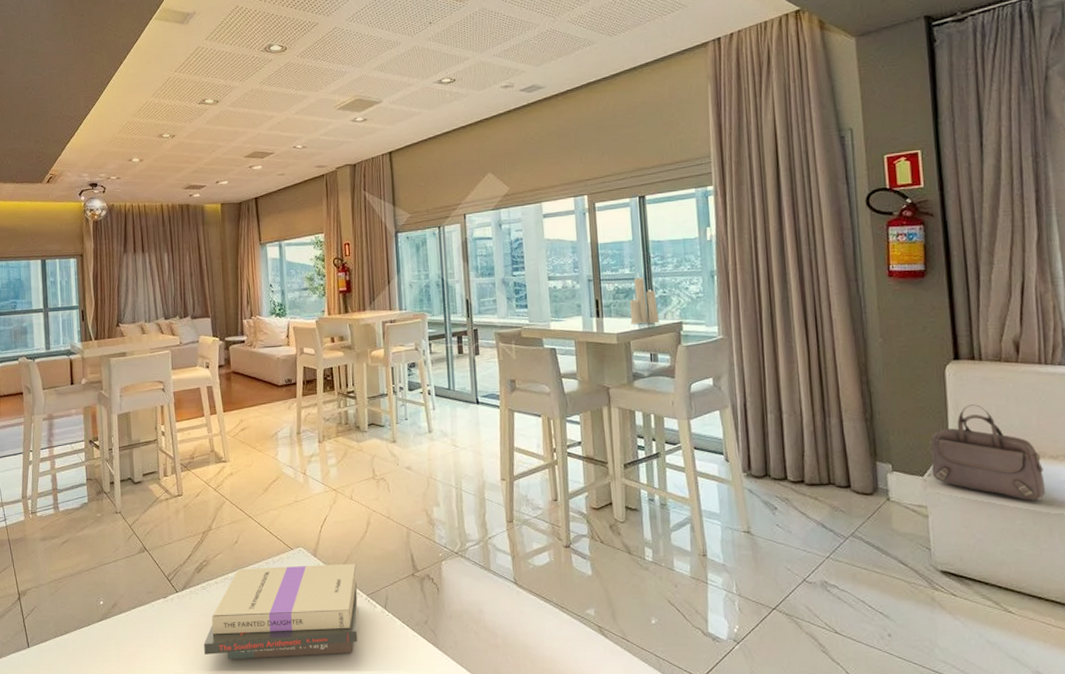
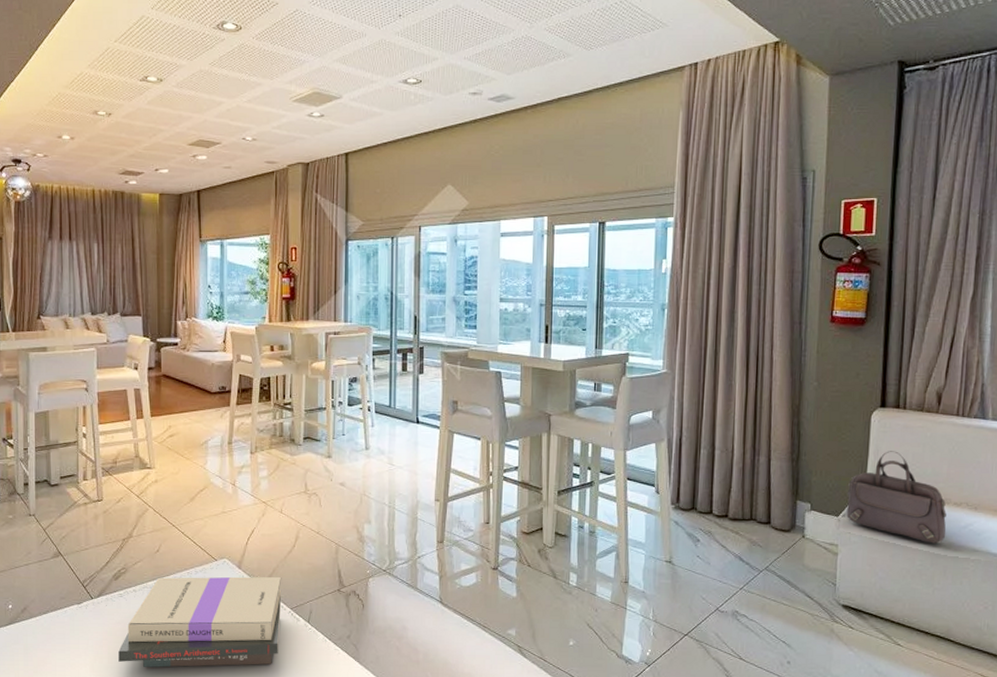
candle: present [629,273,660,325] -> none [578,301,607,353]

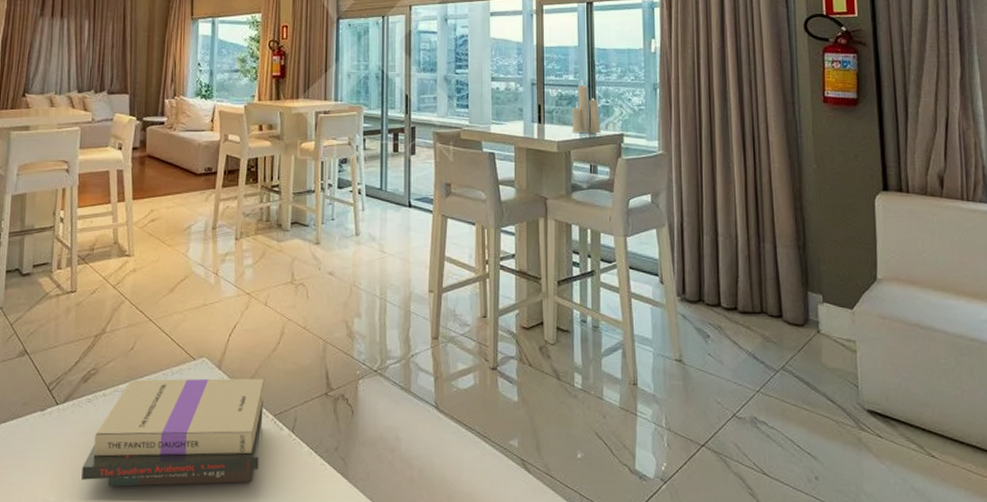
candle: none [578,301,607,353] -> present [571,80,601,134]
handbag: present [847,451,946,544] -> none [859,237,968,340]

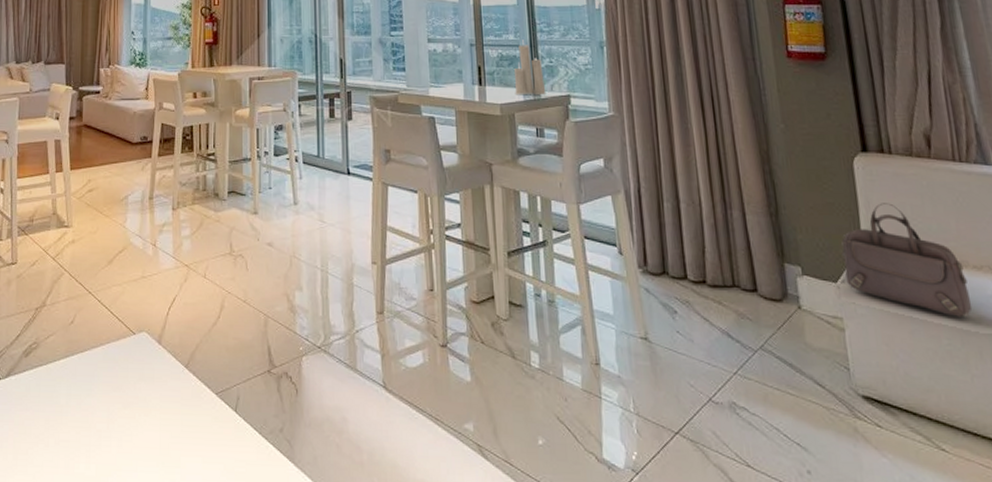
books: present [82,378,265,488] -> none [24,353,206,467]
handbag: none [859,237,968,340] -> present [841,203,973,317]

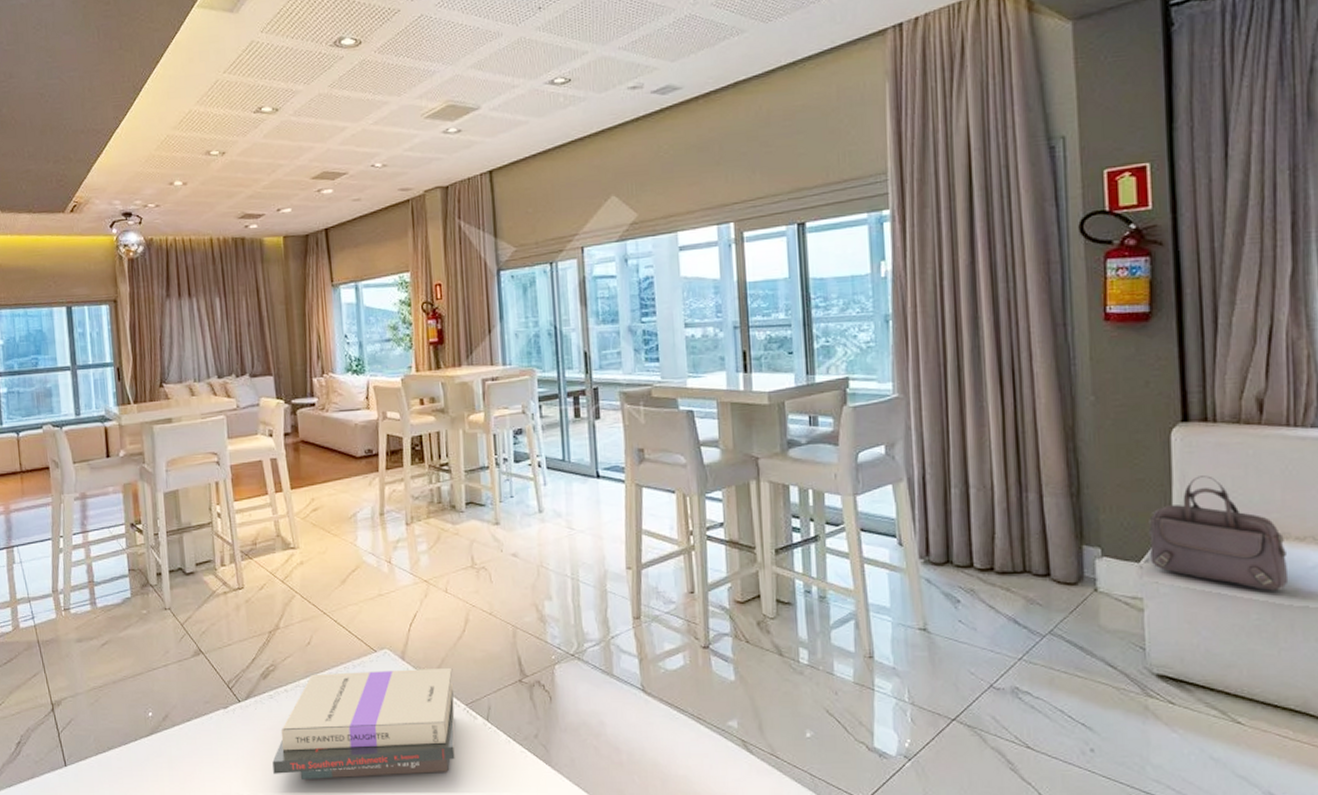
books: none [24,353,206,467] -> present [272,667,455,781]
candle: present [513,39,546,96] -> none [783,318,821,381]

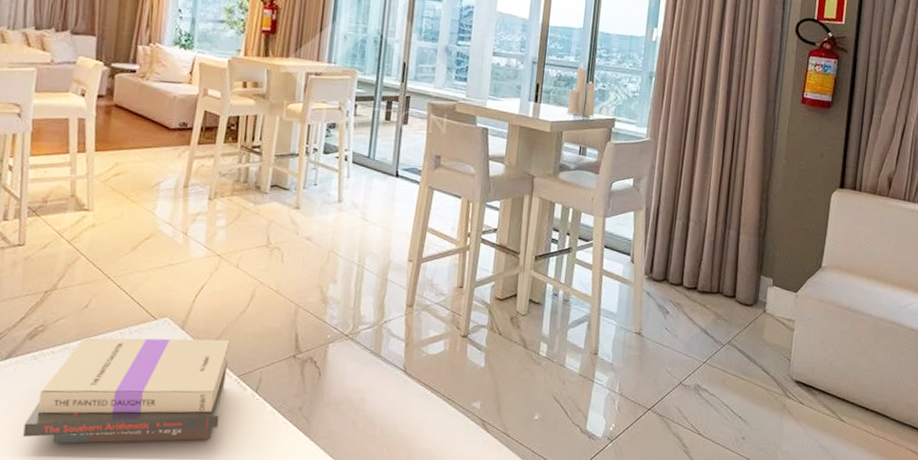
candle: none [783,318,821,381] -> present [566,62,595,117]
handbag: present [1148,475,1289,591] -> none [804,230,890,322]

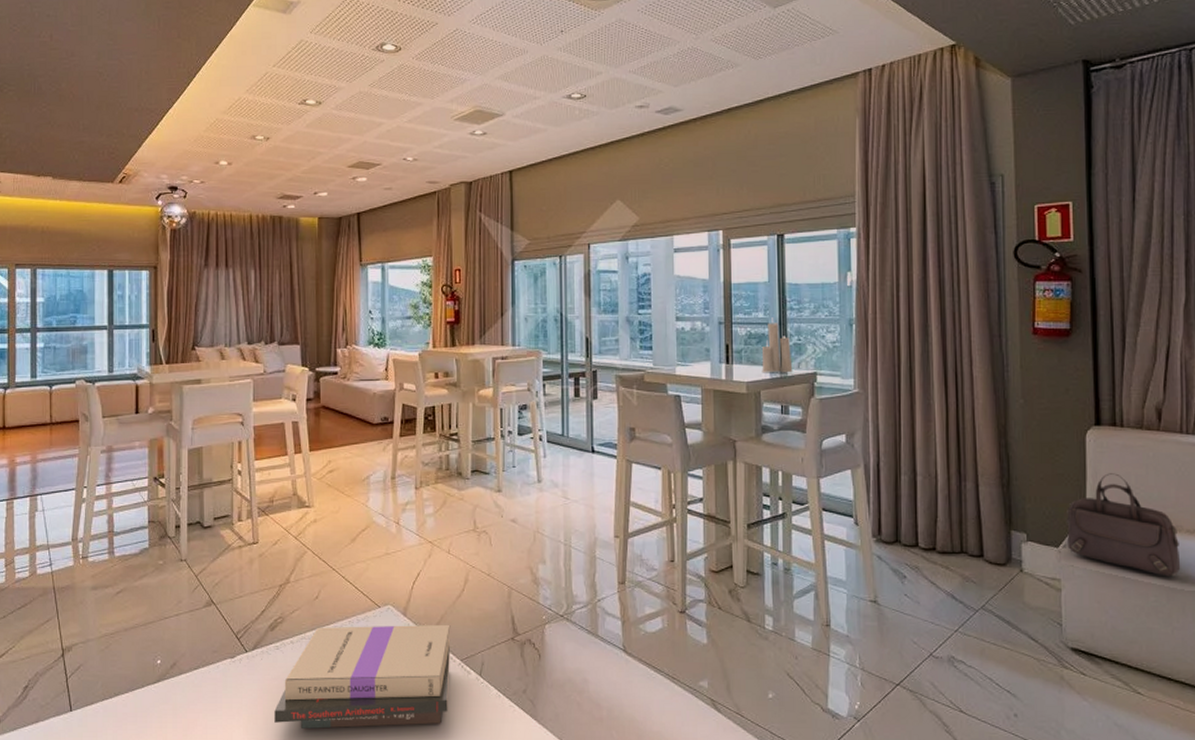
handbag: none [804,230,890,322] -> present [1066,473,1181,577]

